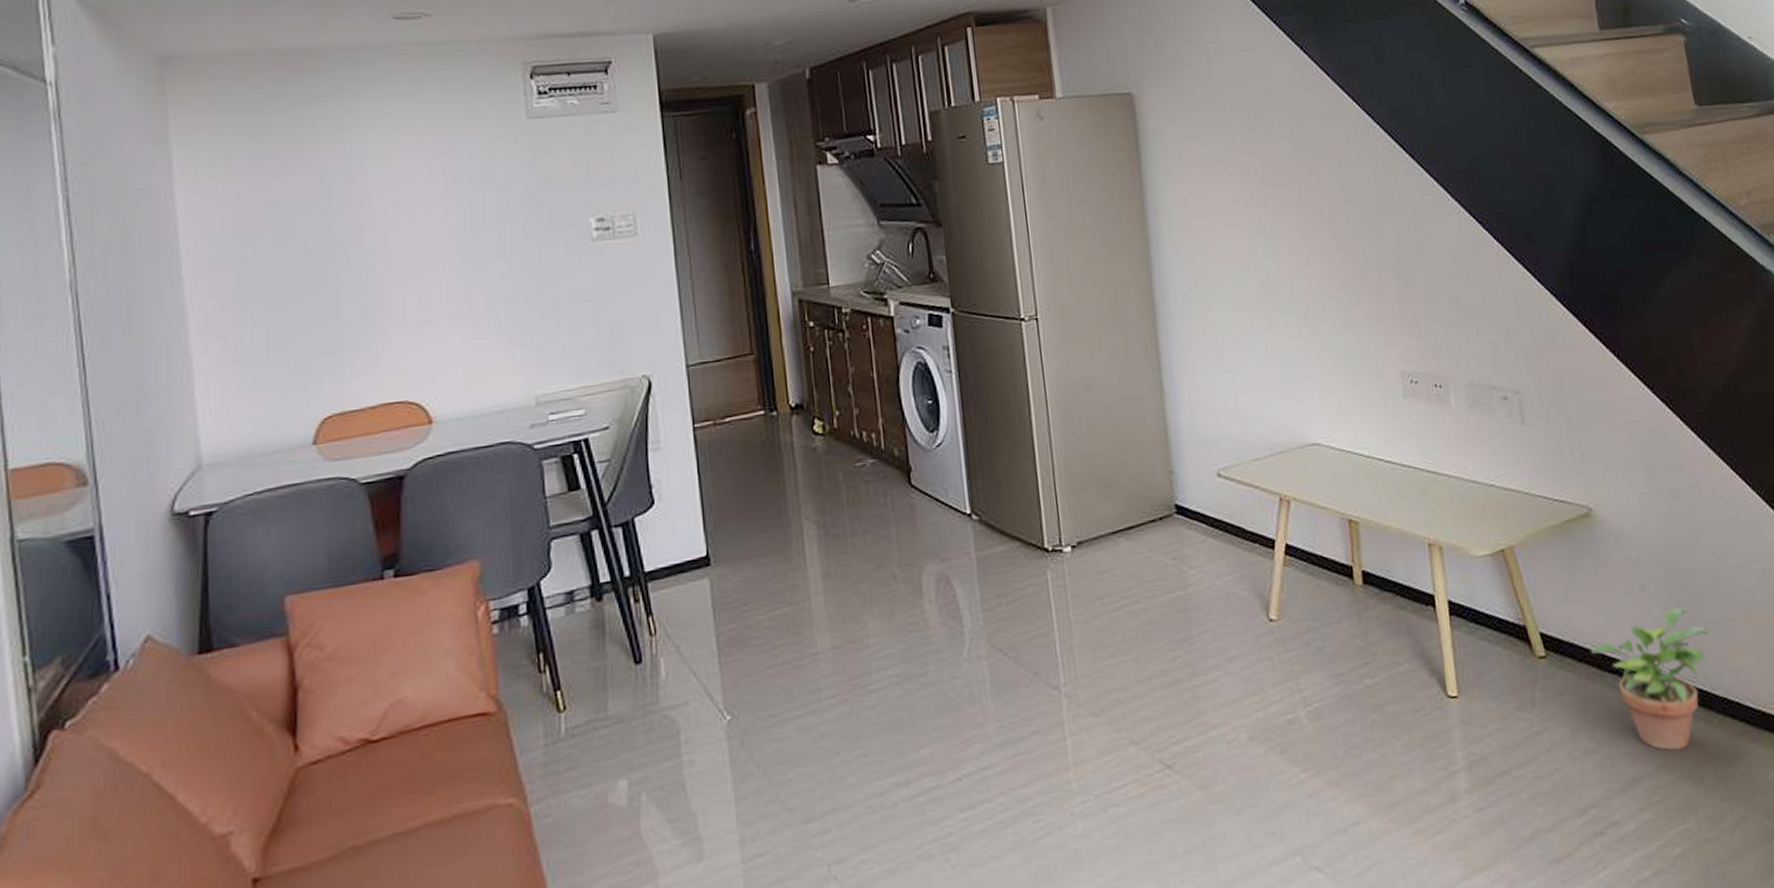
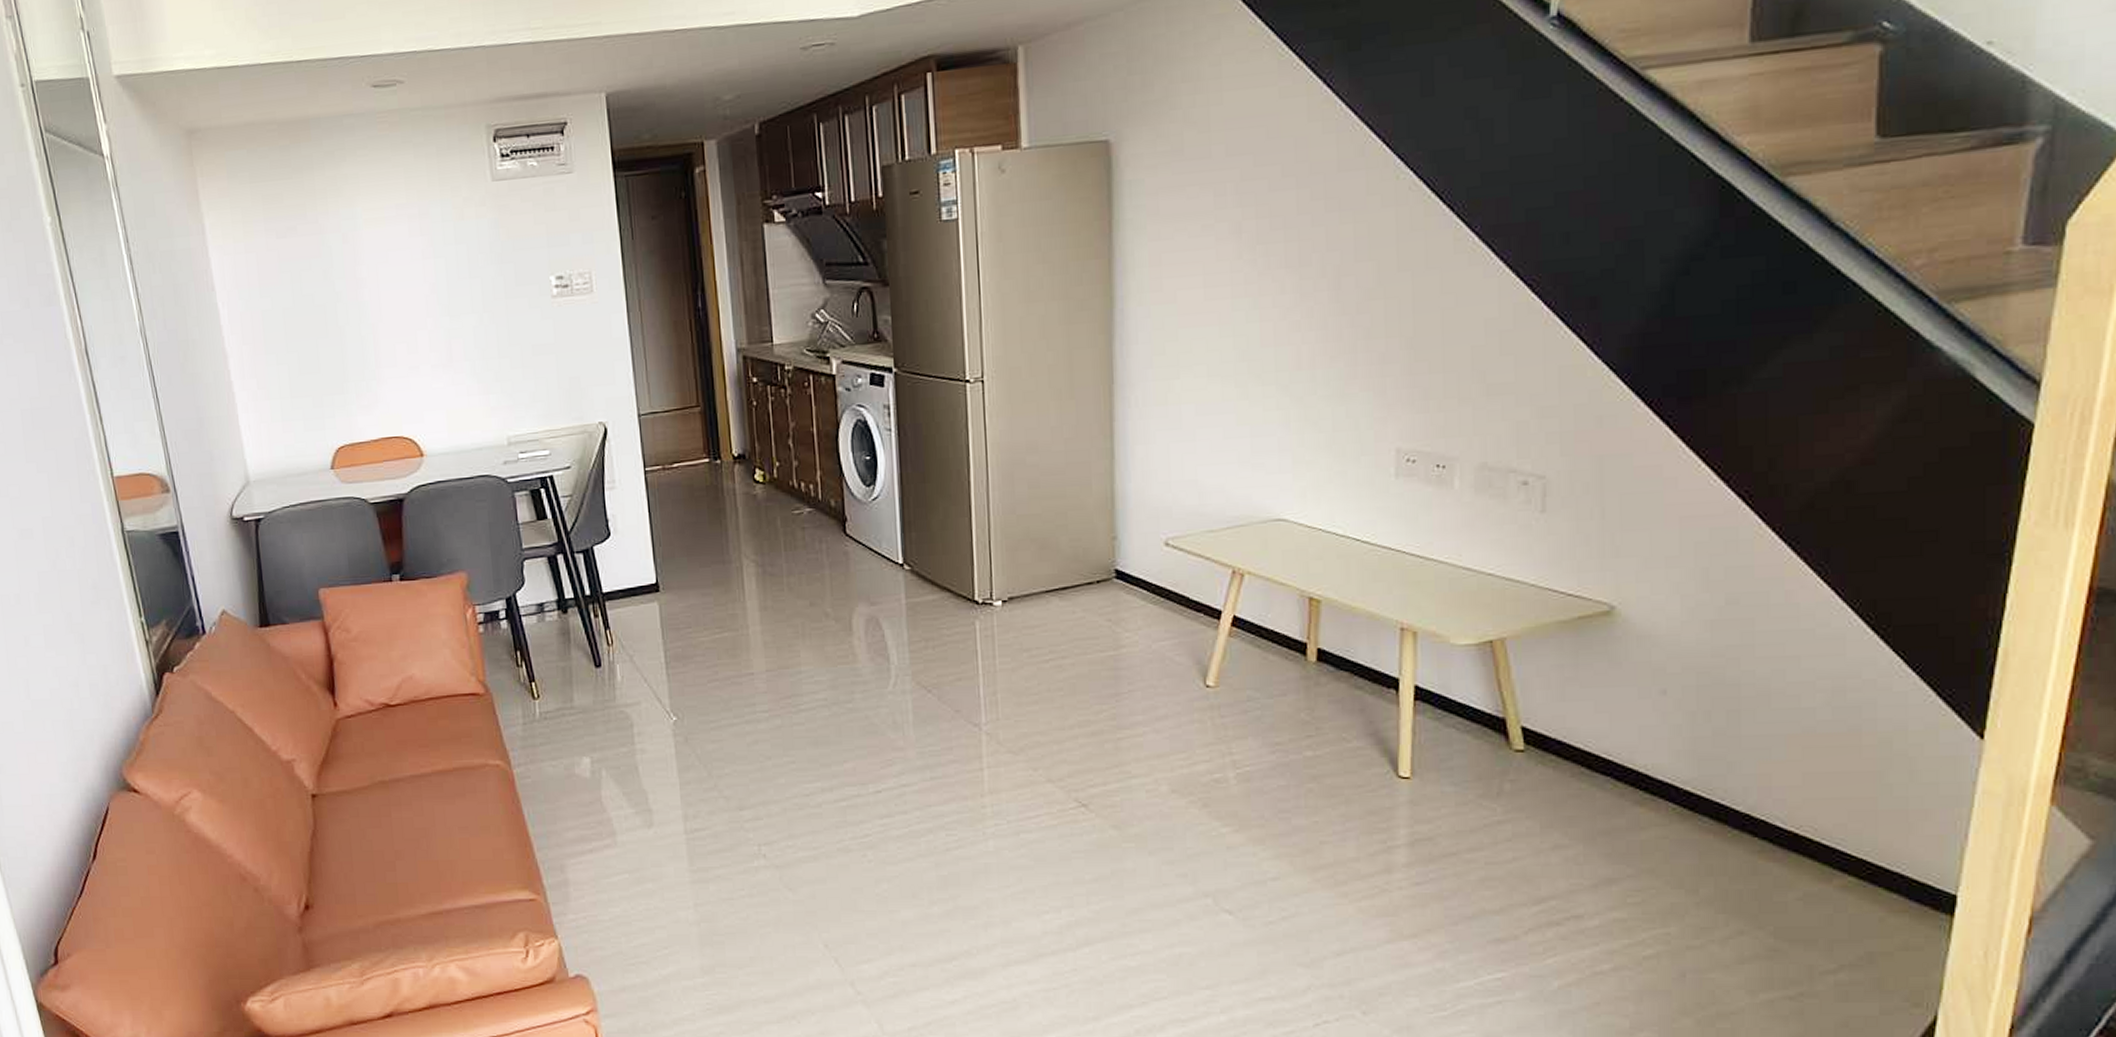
potted plant: present [1591,607,1709,751] -> none [1583,717,1742,858]

